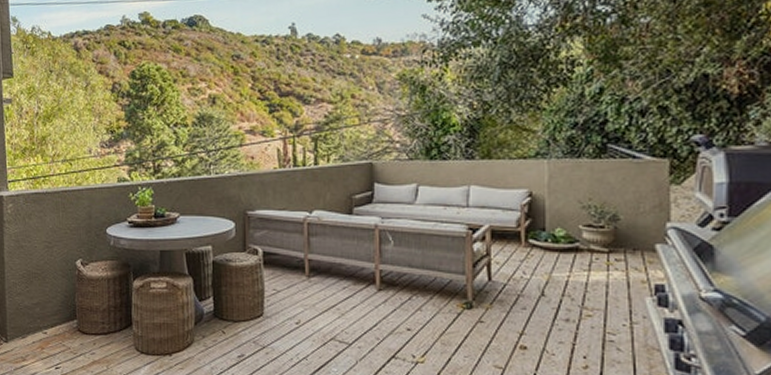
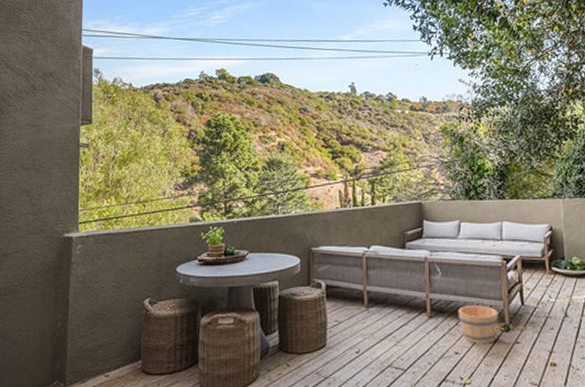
bucket: none [412,278,461,322] -> present [458,304,500,344]

